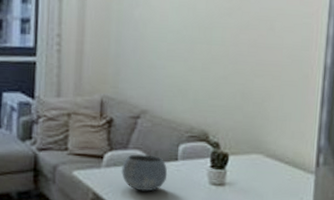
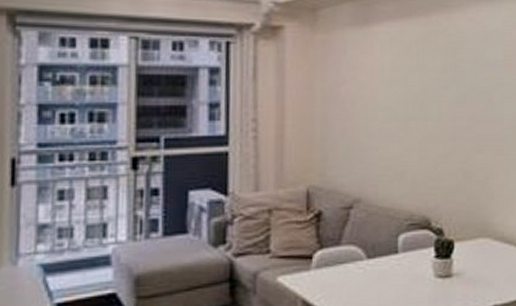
bowl: present [121,154,168,192] -> none [333,250,388,293]

